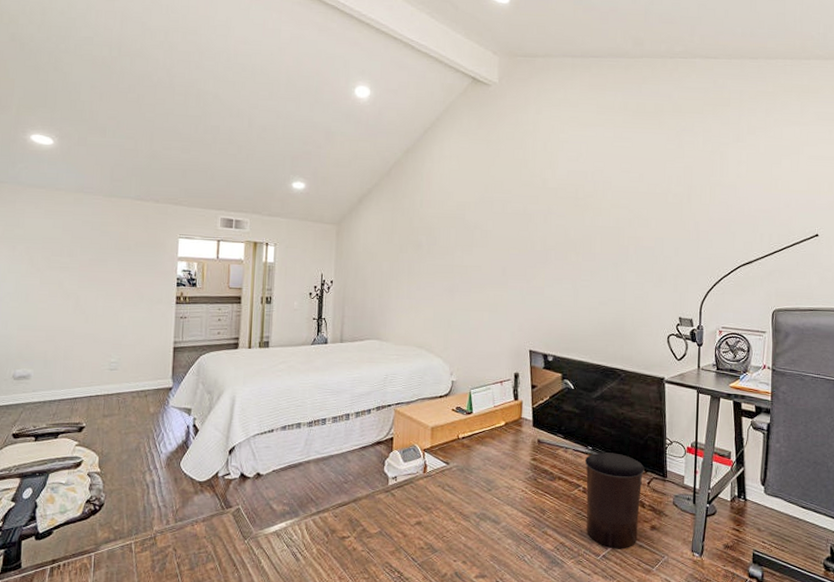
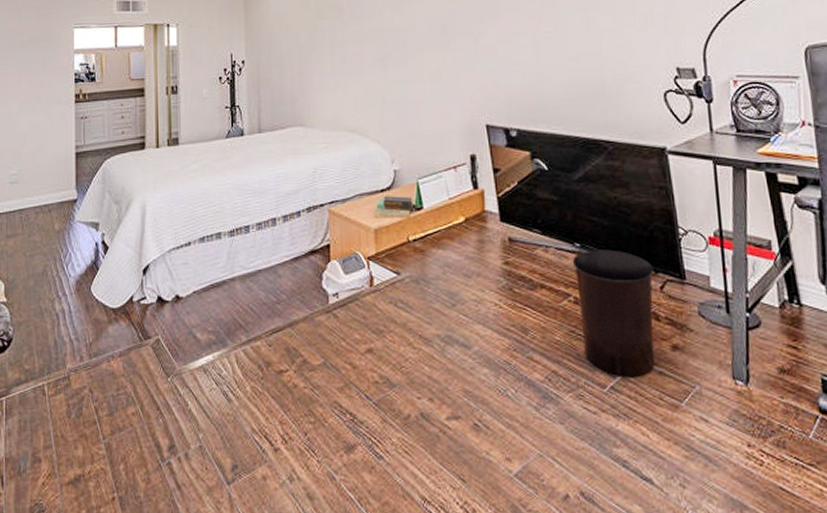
books: none [433,401,465,421] -> present [375,196,413,219]

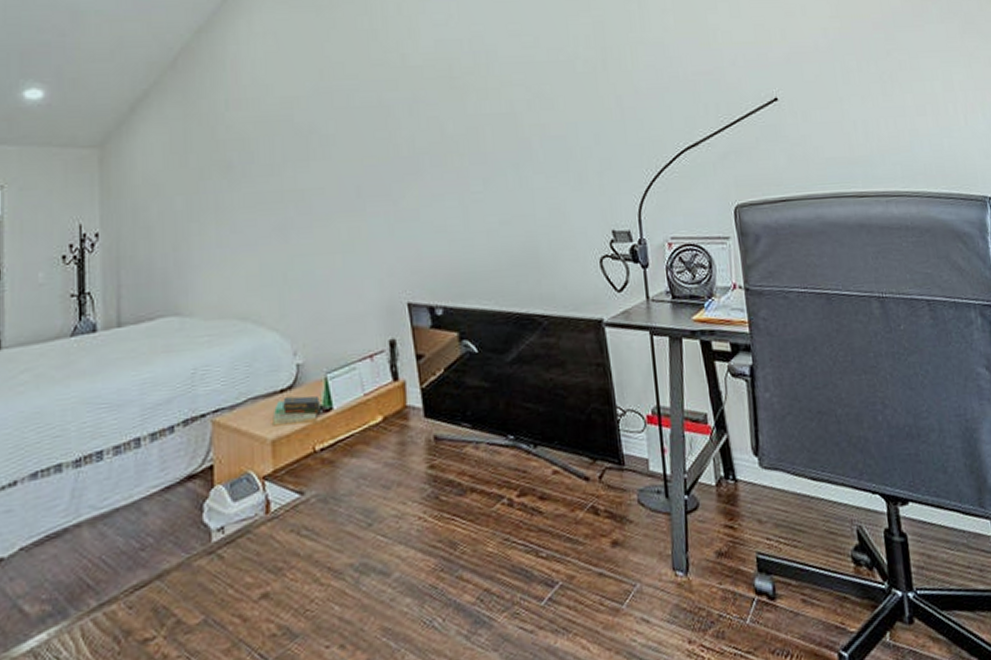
waste bin: present [572,249,655,376] -> none [505,439,595,585]

